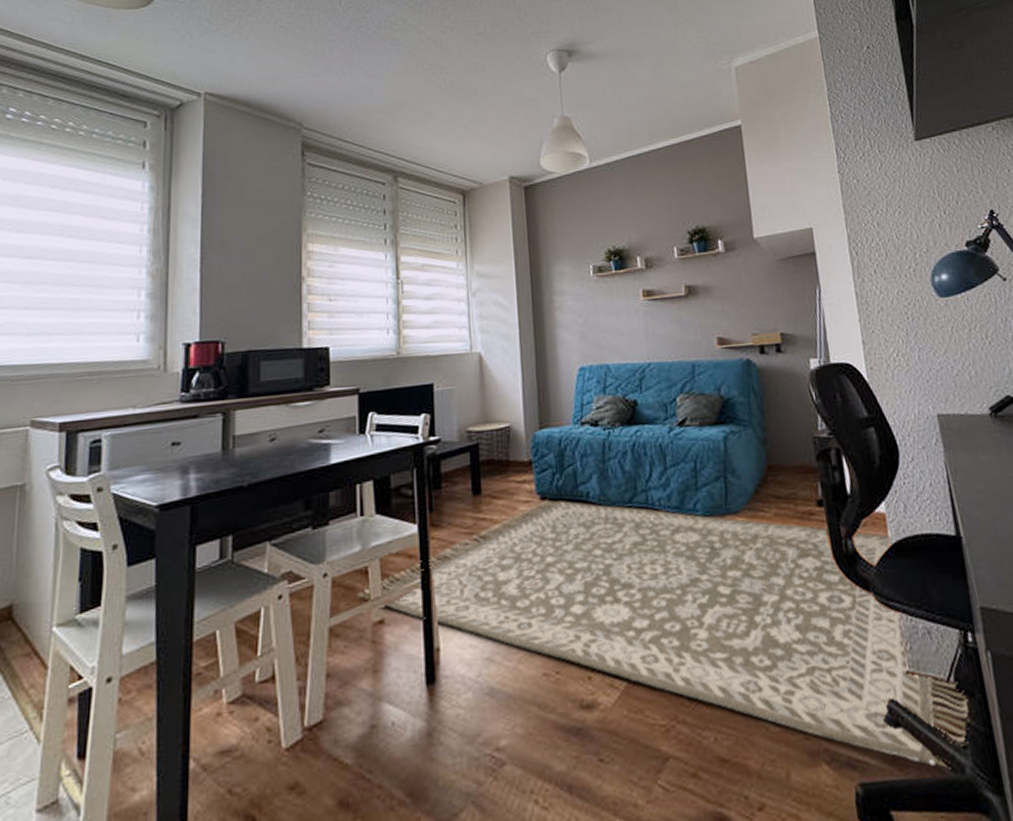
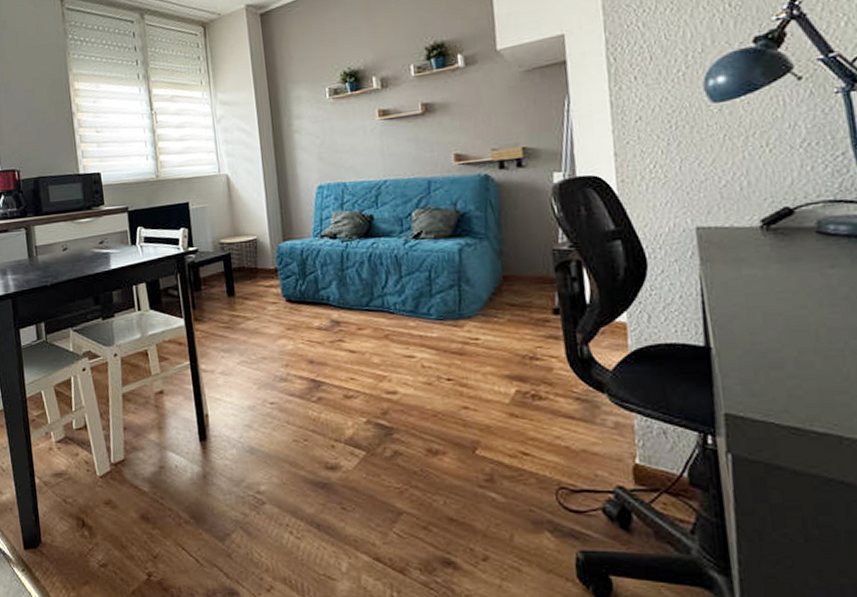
rug: present [358,499,970,770] -> none [141,301,701,549]

